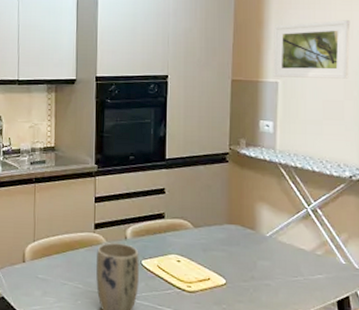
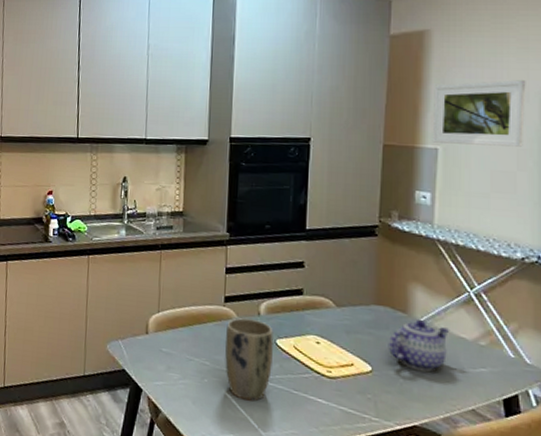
teapot: none [239,236,292,282] -> present [388,320,450,372]

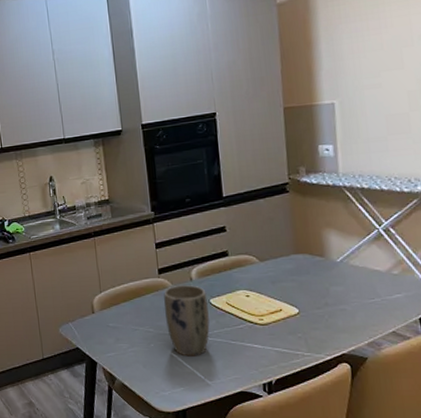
teapot: present [388,320,450,372] -> none [310,261,365,306]
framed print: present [432,80,526,147] -> none [324,25,413,98]

